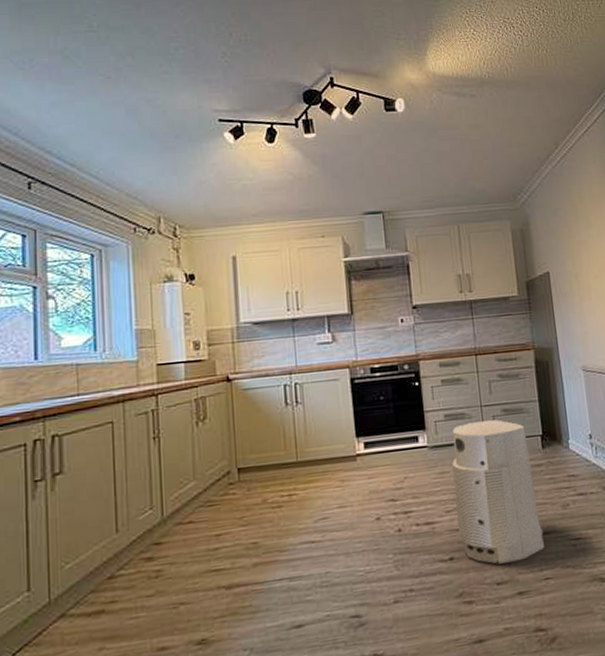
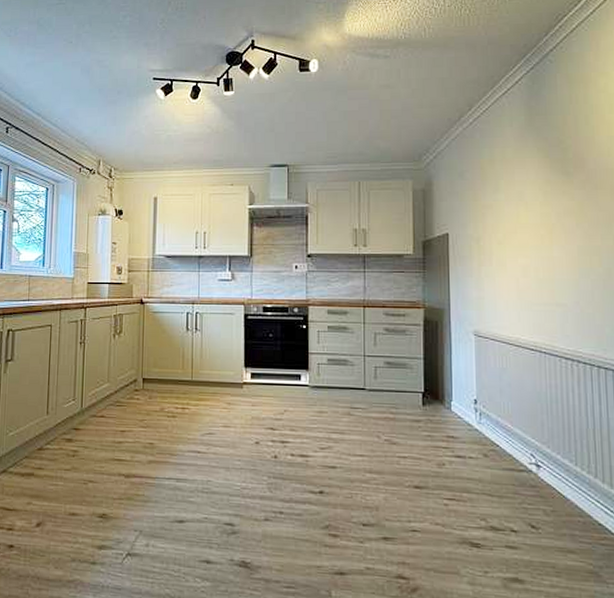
air purifier: present [452,419,546,564] -> none [331,370,416,508]

